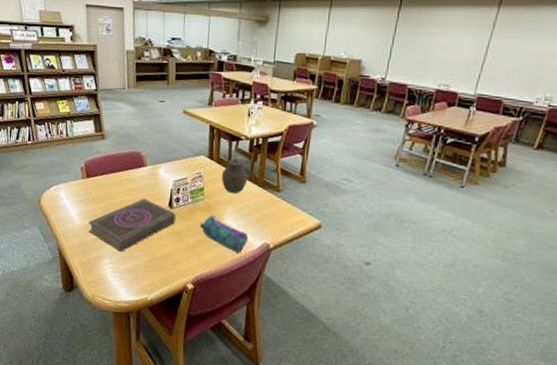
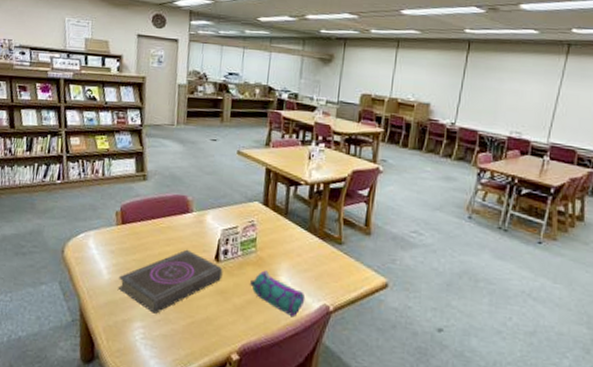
jar: present [221,157,248,193] -> none [276,204,307,246]

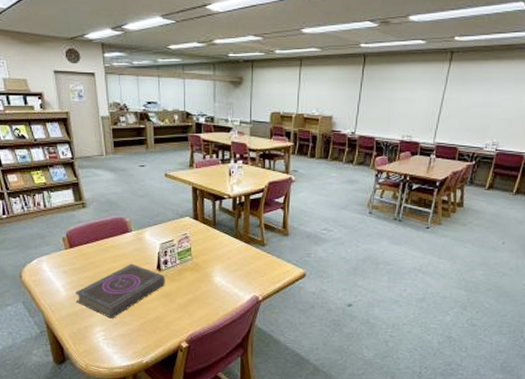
pencil case: present [250,270,306,316] -> none [190,274,238,308]

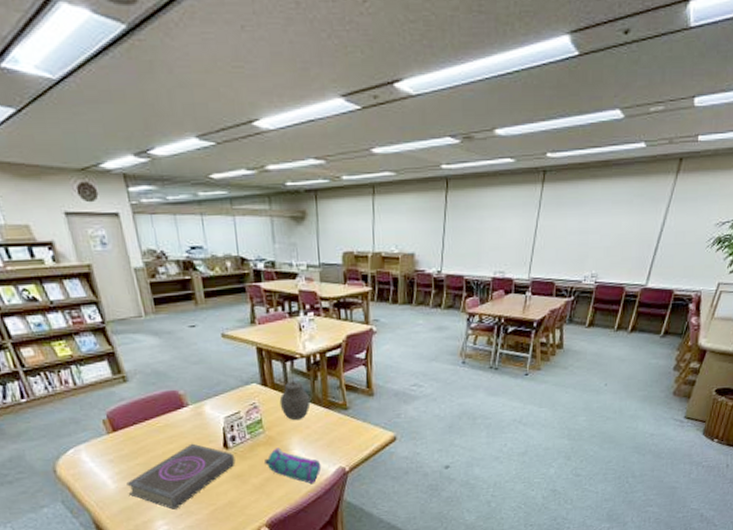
pencil case: none [190,274,238,308] -> present [264,447,321,484]
jar: none [207,216,233,251] -> present [279,379,311,420]

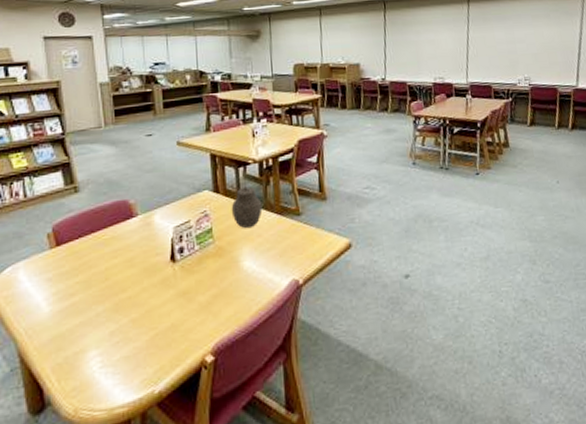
book: present [126,443,236,510] -> none [62,257,182,336]
pencil case: present [264,447,321,484] -> none [213,259,273,300]

